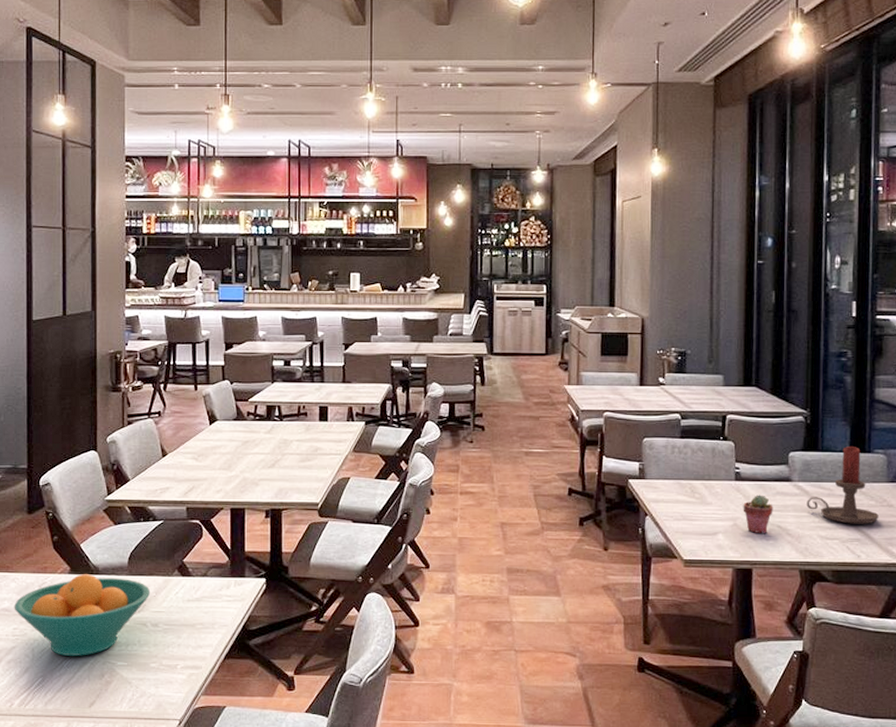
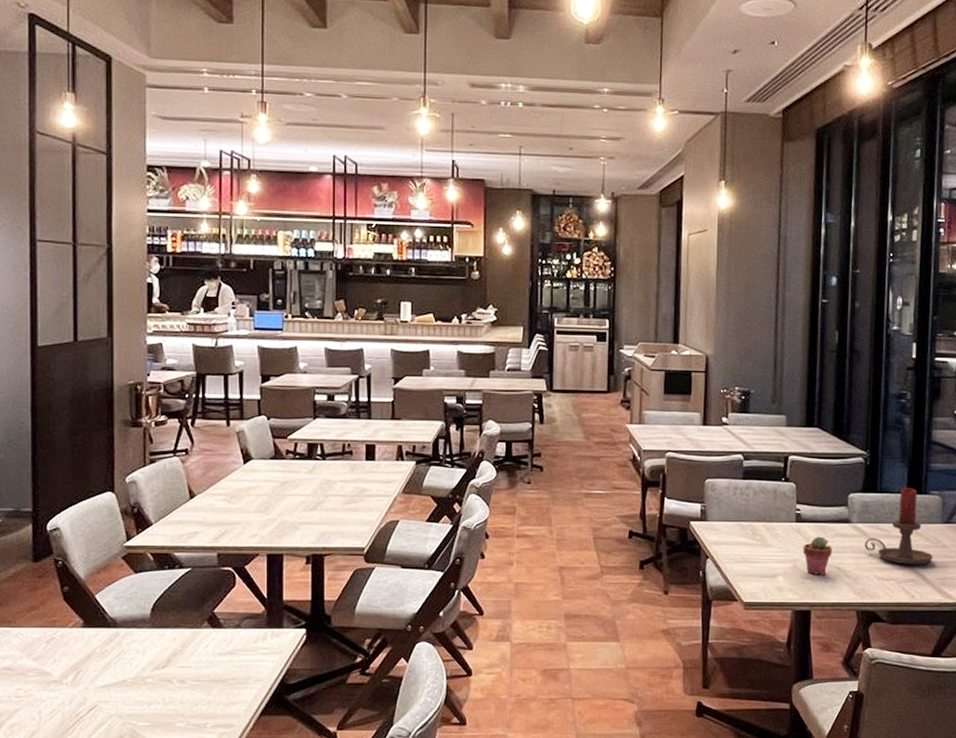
fruit bowl: present [14,574,151,656] -> none [17,628,177,717]

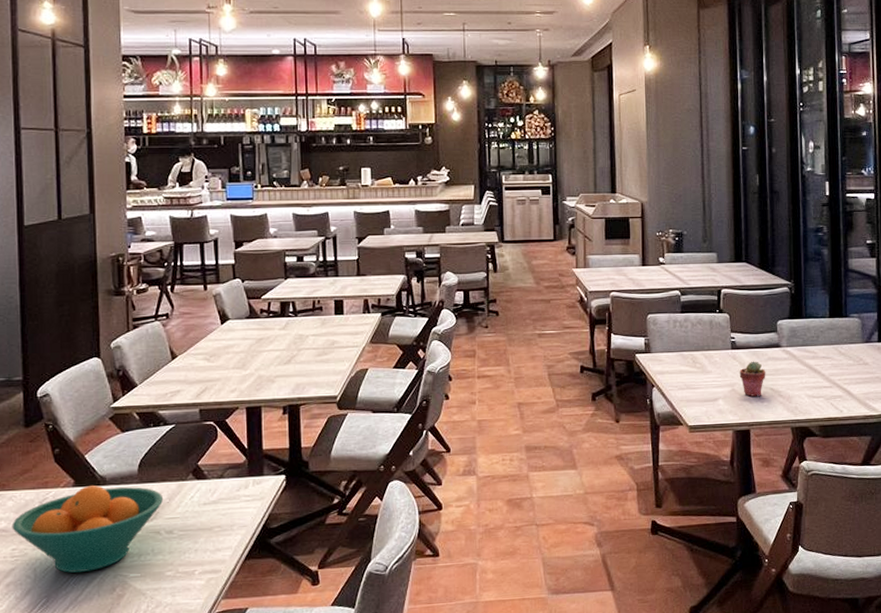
fruit bowl: none [17,628,177,717] -> present [12,485,164,573]
candle holder: present [864,488,933,565] -> none [795,312,857,383]

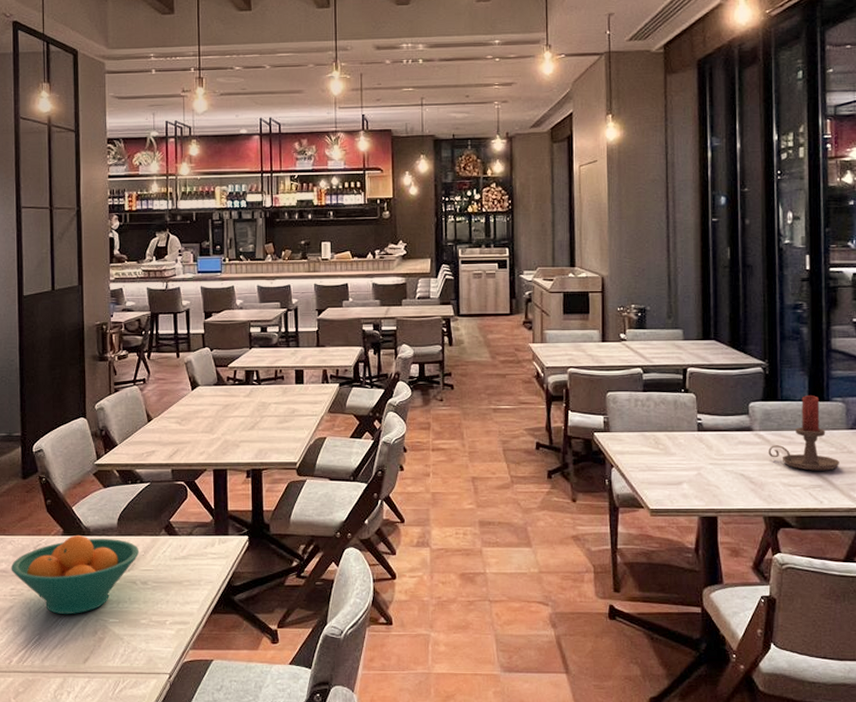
potted succulent: present [739,361,766,397] -> none [706,444,736,482]
candle holder: none [795,312,857,383] -> present [768,396,839,471]

